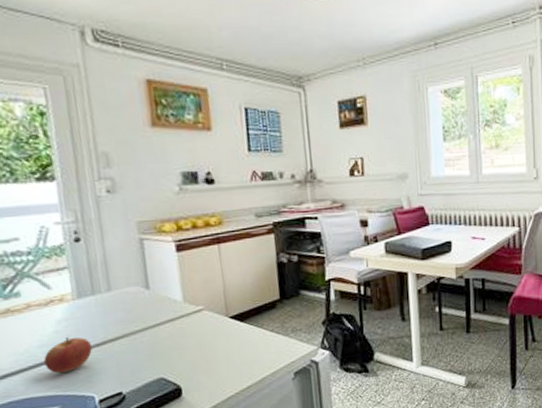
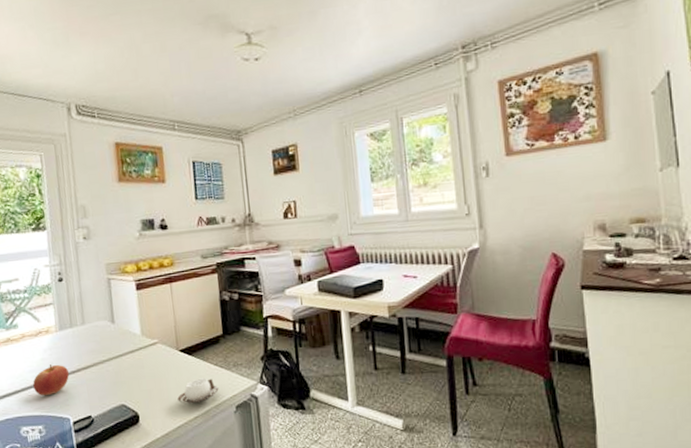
cup: none [227,345,275,373] -> present [177,378,219,403]

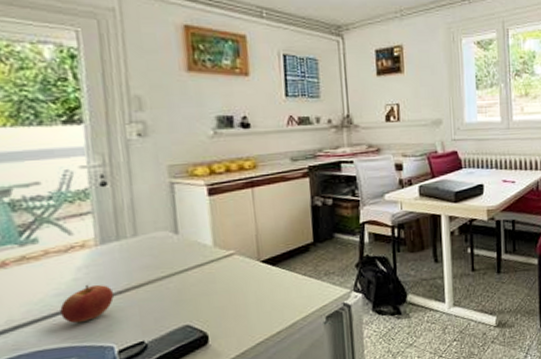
cup: present [177,378,219,403] -> none [257,289,307,318]

